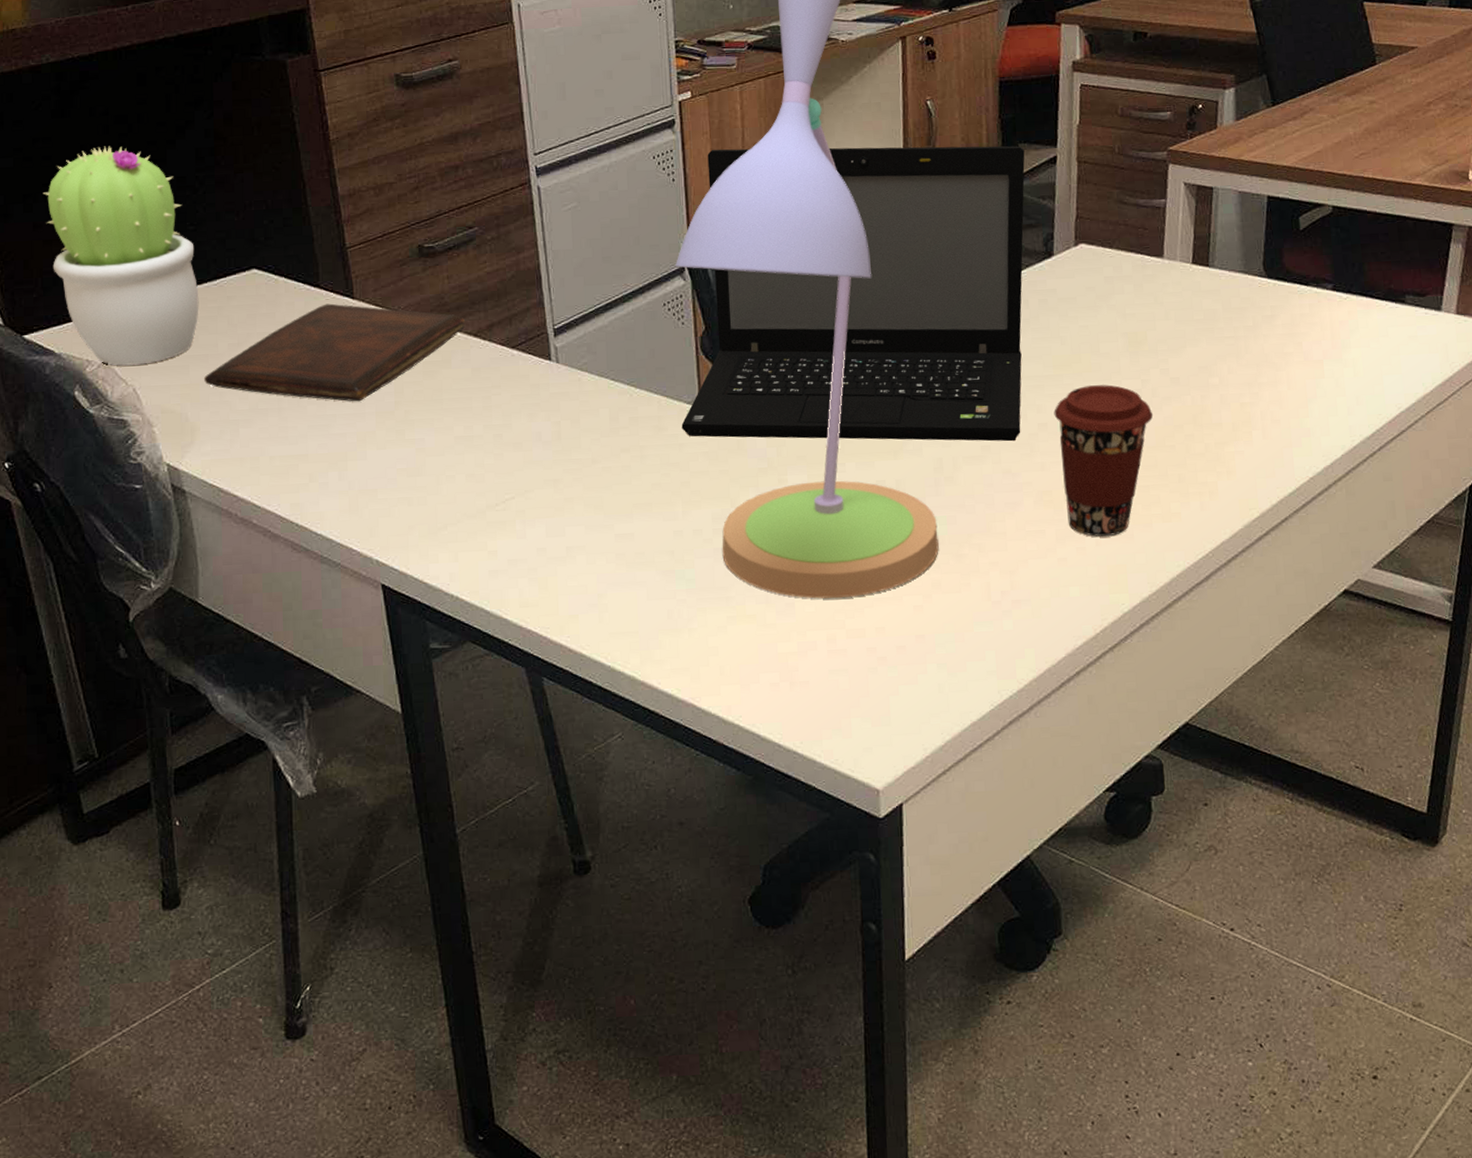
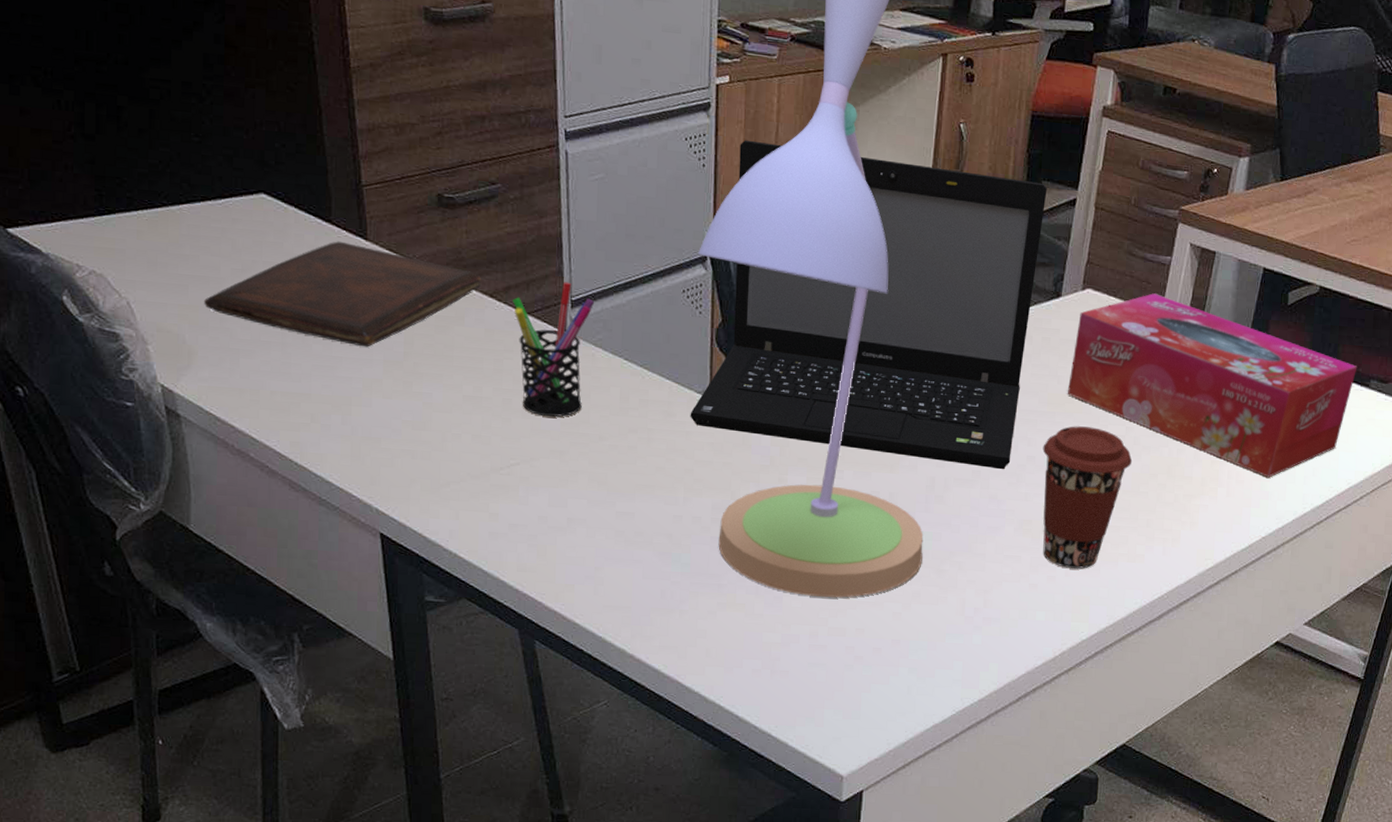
flowerpot: present [43,146,199,366] -> none [32,34,202,278]
pen holder: none [496,311,577,447] -> present [512,282,595,417]
tissue box: none [1073,238,1389,413] -> present [1068,293,1358,478]

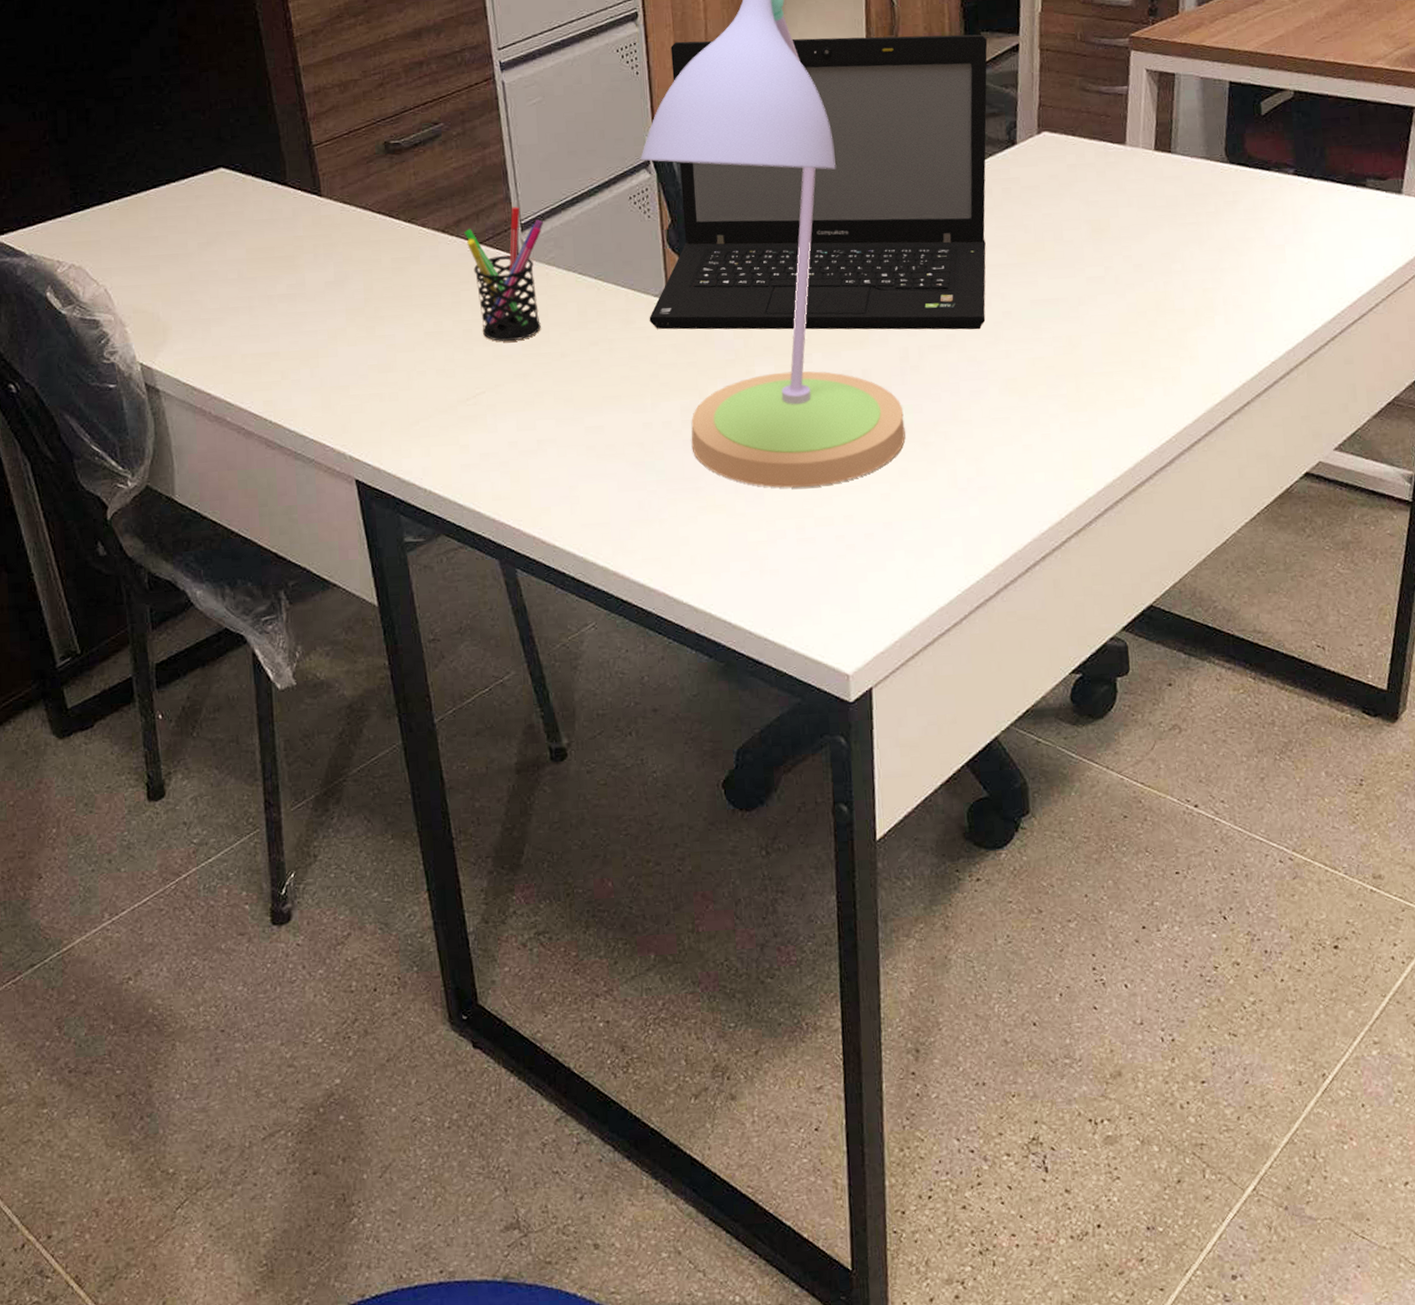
book: present [204,241,482,347] -> none [175,201,433,299]
coffee cup: present [1042,426,1132,569] -> none [1018,272,1116,423]
tissue box: present [1068,293,1358,478] -> none [1036,125,1350,298]

